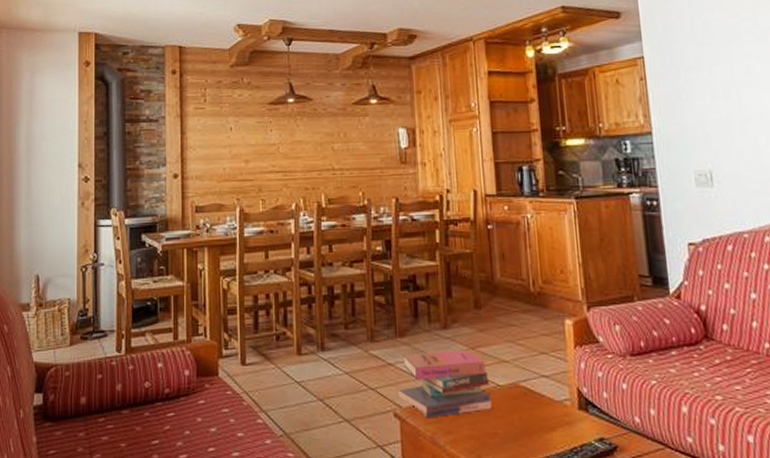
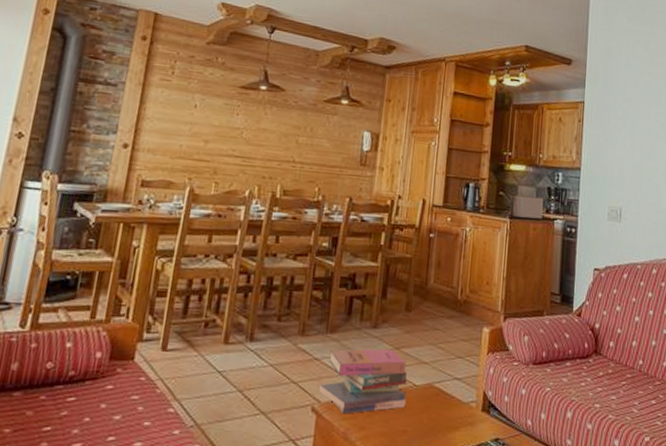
toaster: none [572,171,616,198] -> present [509,194,544,220]

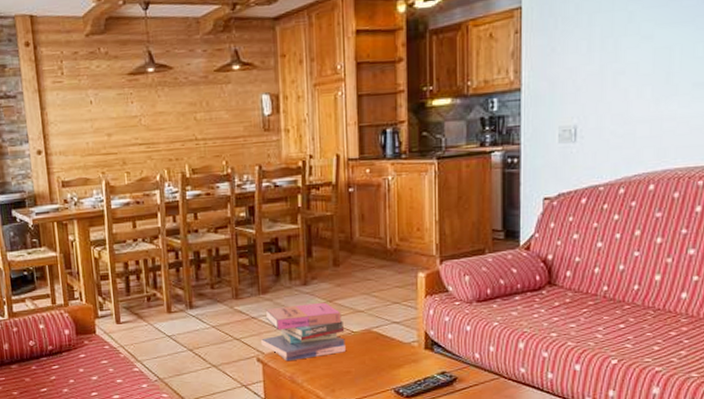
toaster: present [509,194,544,220] -> none [436,130,478,158]

